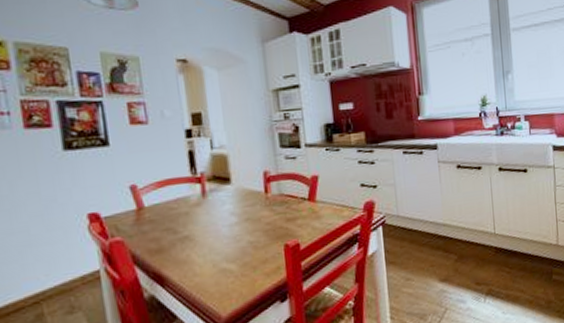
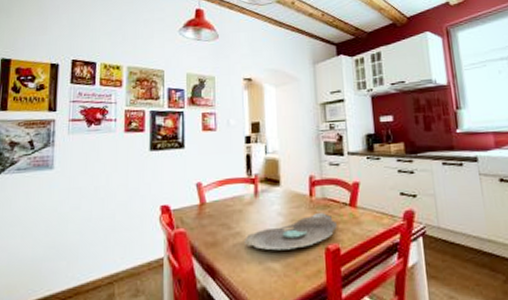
decorative bowl: none [194,208,296,252] -> present [244,212,337,251]

